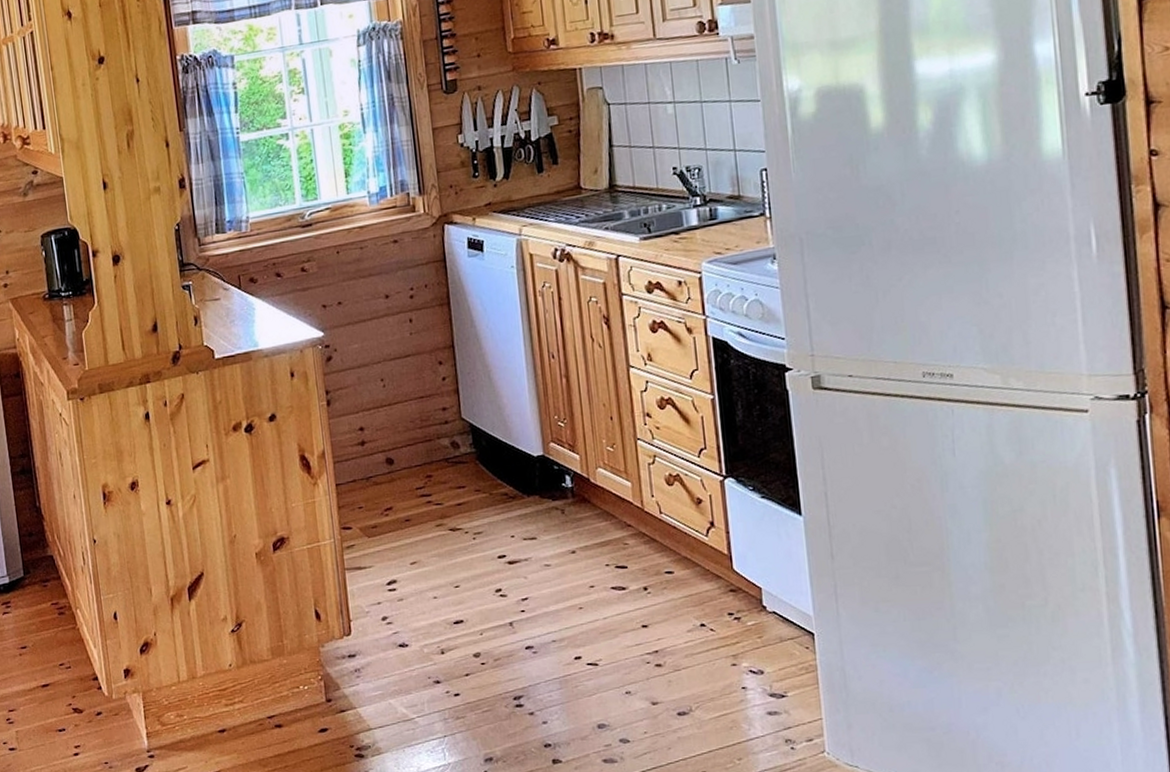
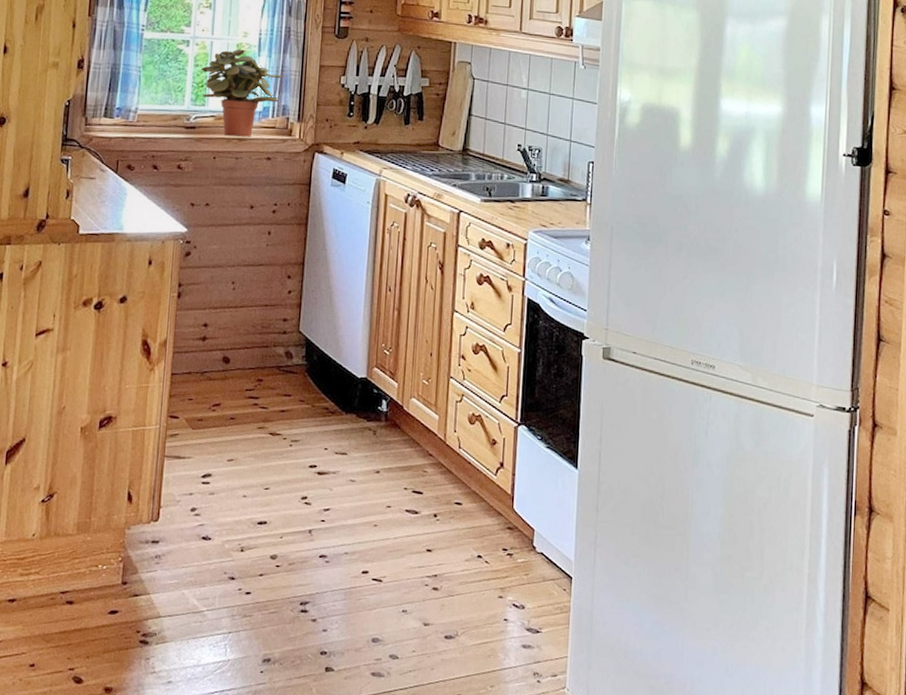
potted plant: none [305,129,395,226] -> present [201,49,283,137]

